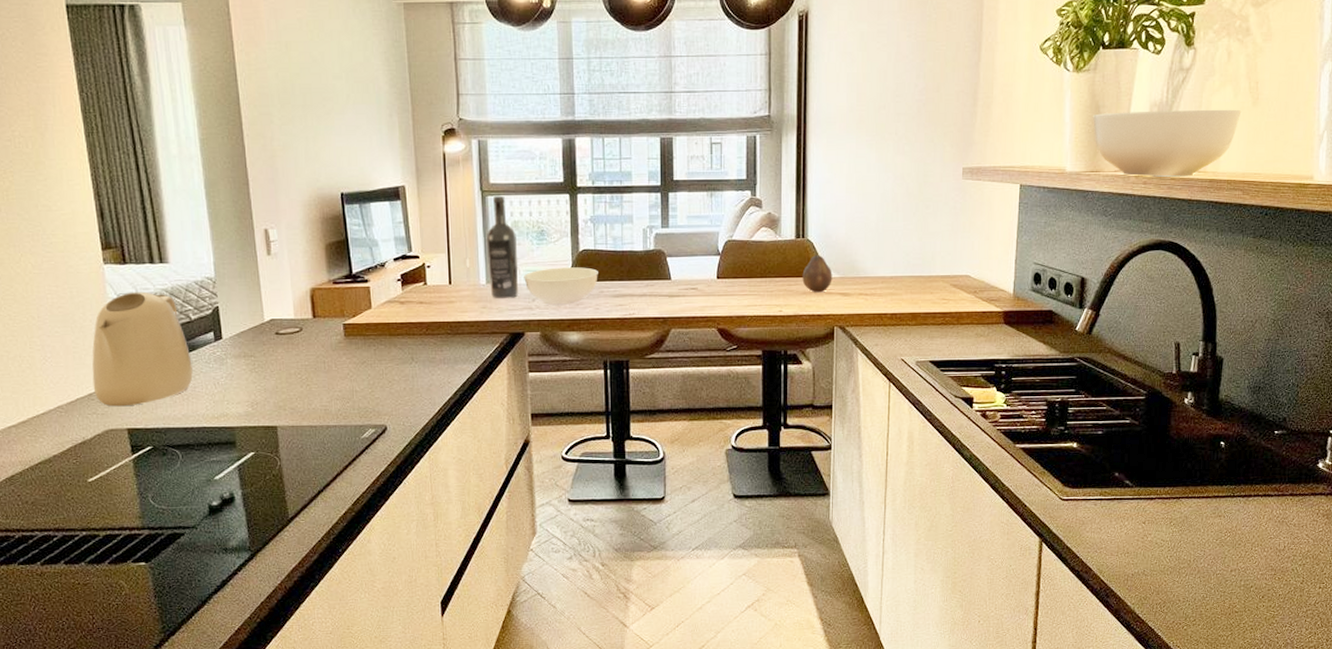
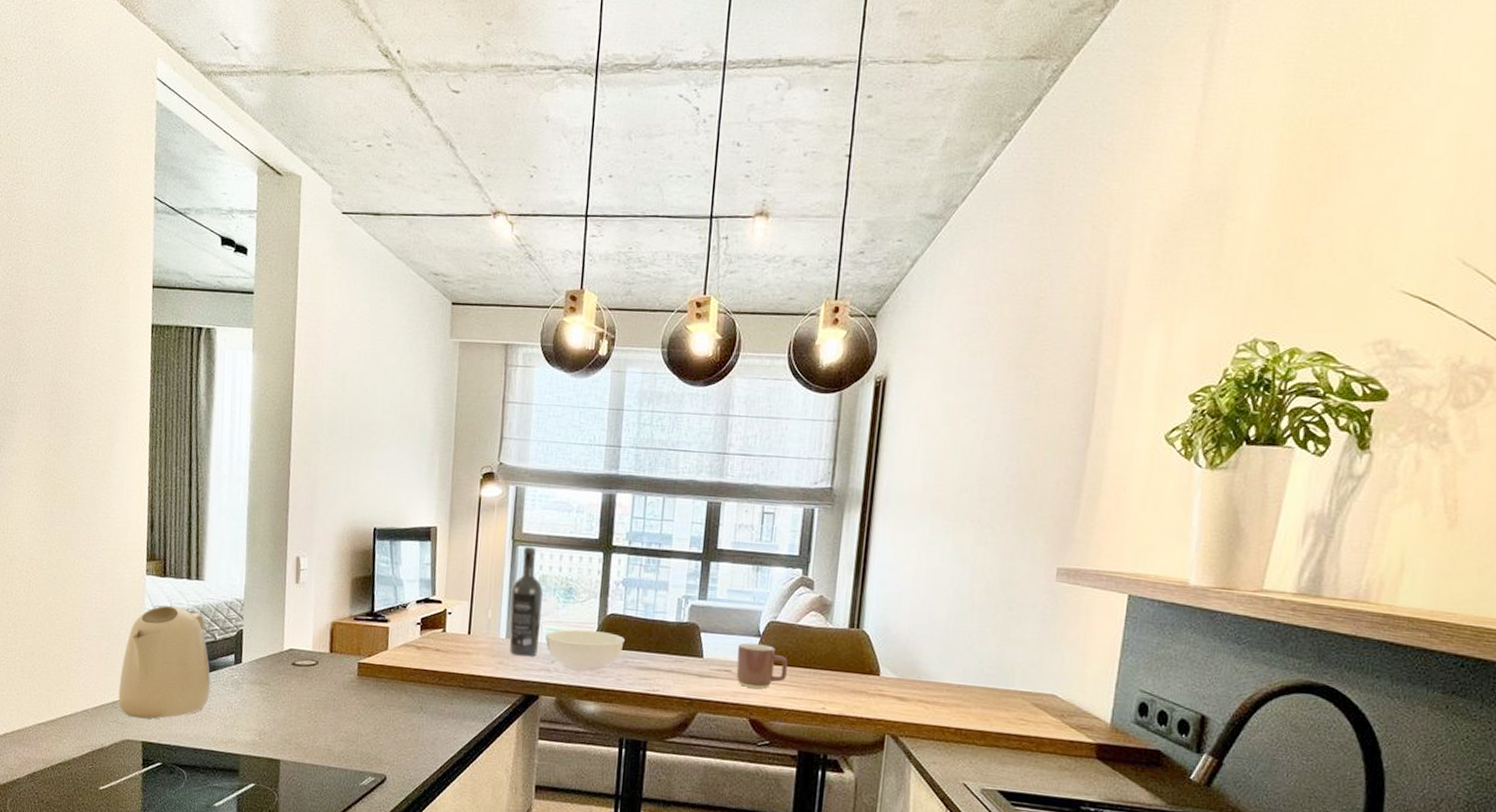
mug: none [702,261,746,301] -> present [736,642,788,689]
fruit: present [802,254,833,293] -> none [852,648,889,694]
bowl: present [1092,109,1242,177] -> none [1227,520,1433,608]

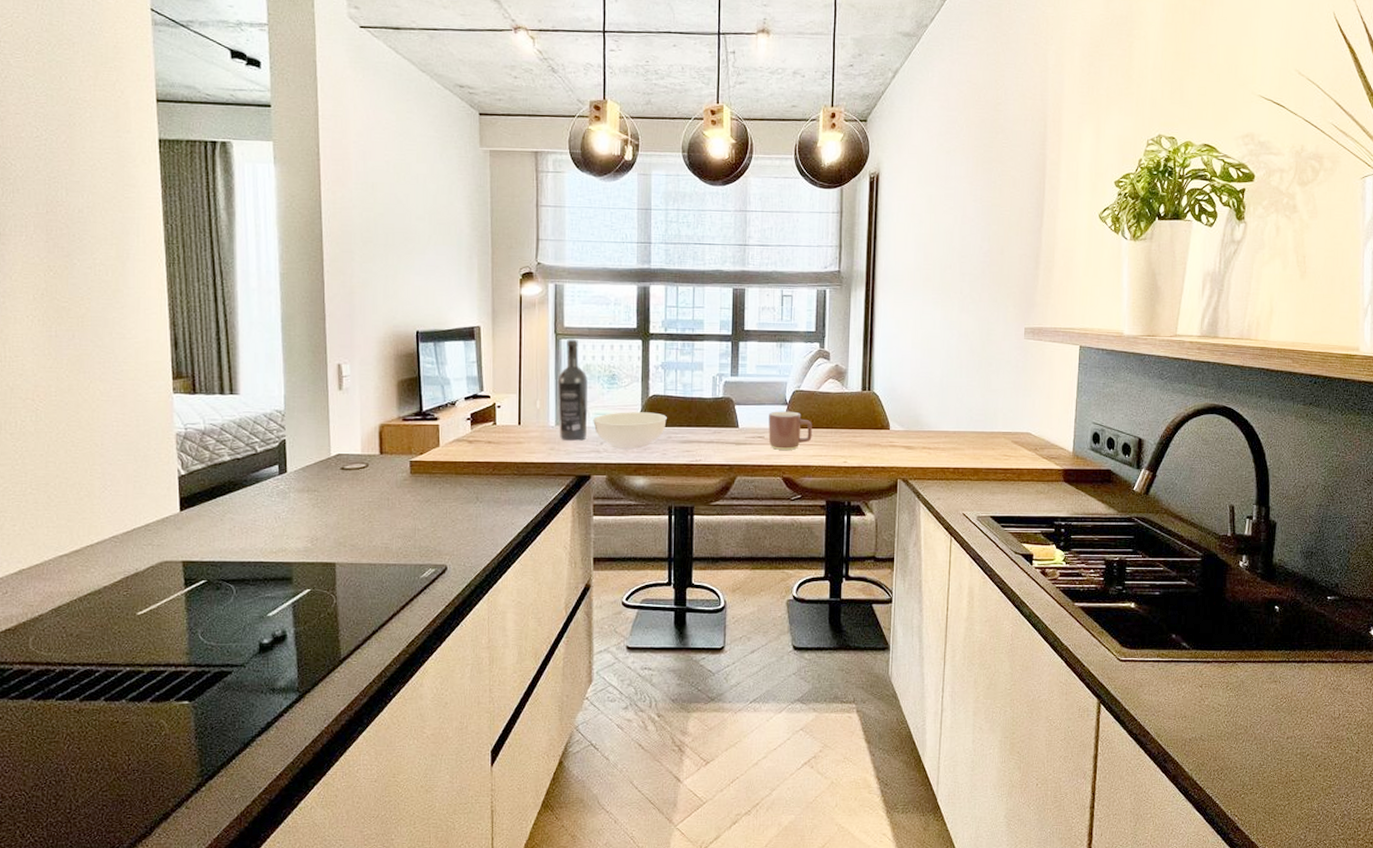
kettle: present [118,605,211,719] -> none [151,422,254,538]

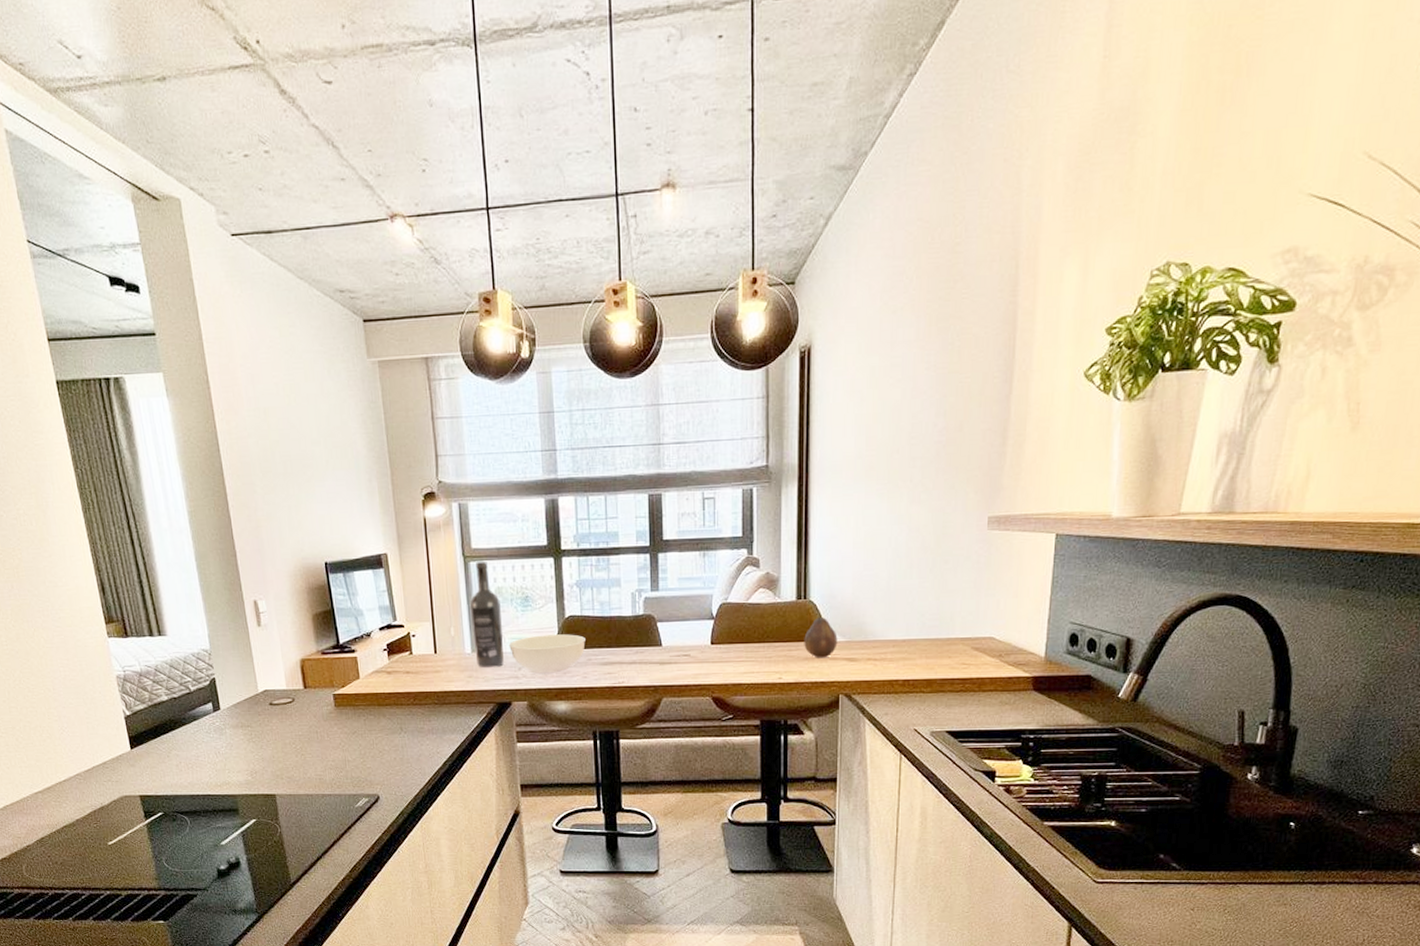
mug: present [768,411,812,450] -> none [694,626,742,668]
fruit: none [867,407,897,445] -> present [804,616,838,658]

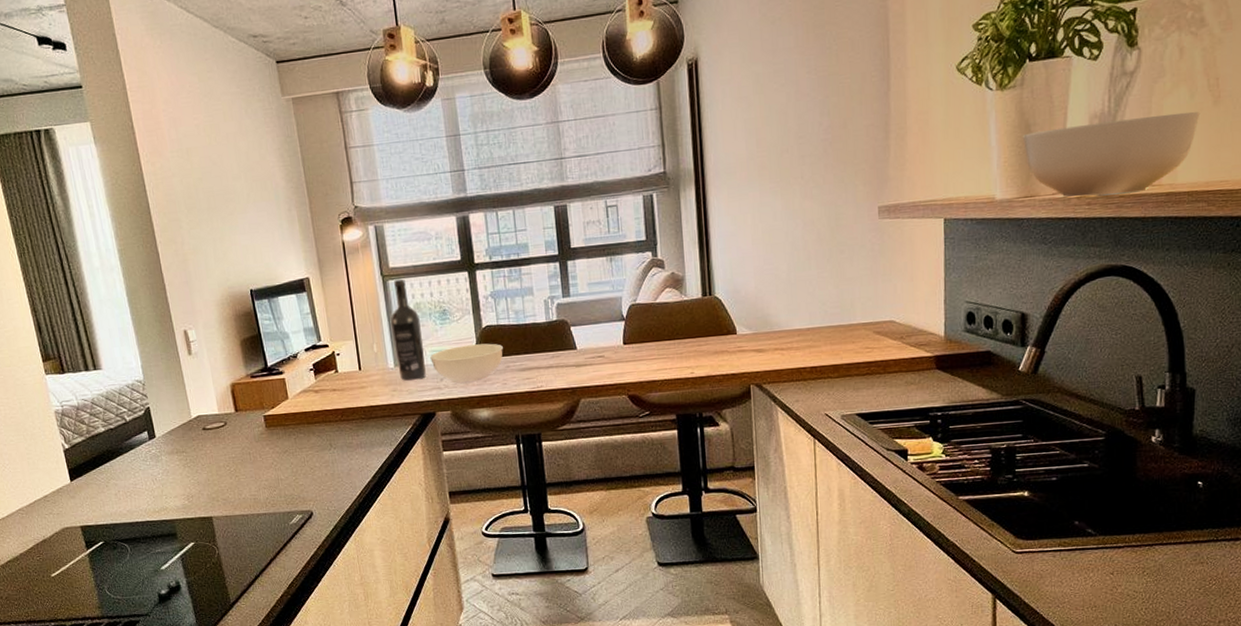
fruit: present [804,616,838,658] -> none [712,311,745,352]
bowl: none [1146,437,1336,520] -> present [1022,111,1200,198]

